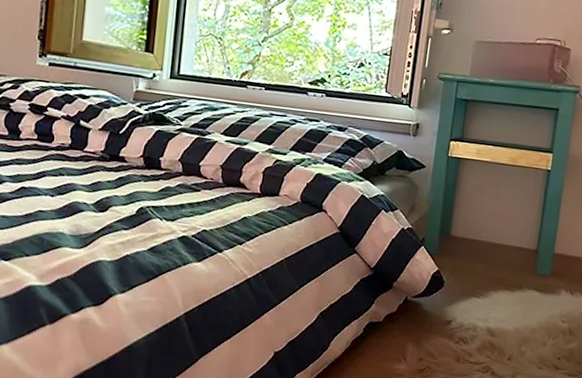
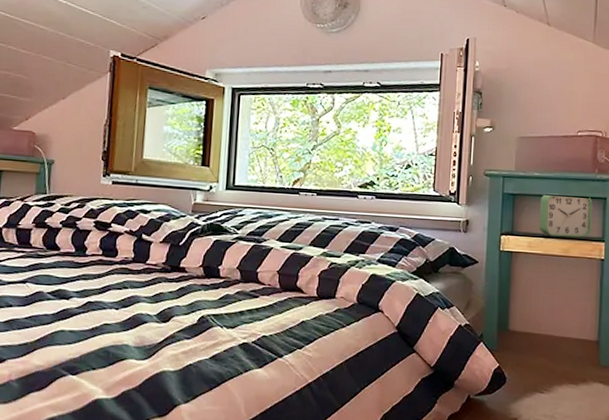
alarm clock: none [489,101,545,148] -> present [539,193,593,238]

